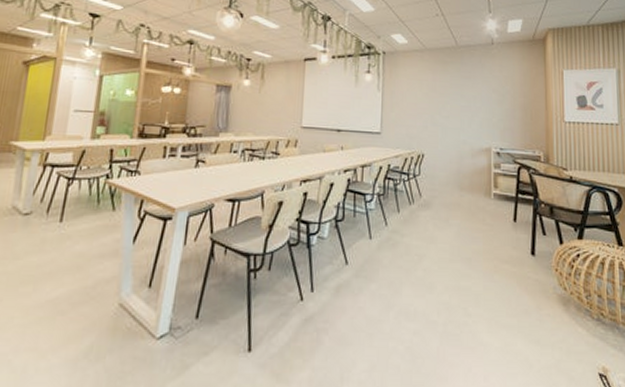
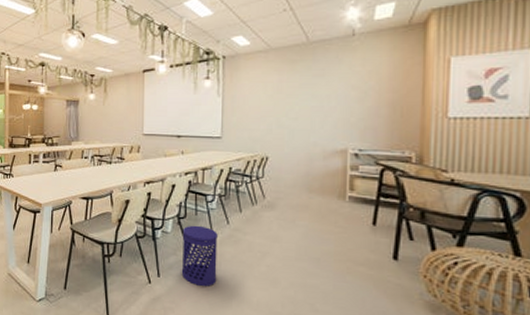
waste bin: none [337,228,376,298] -> present [181,225,218,286]

